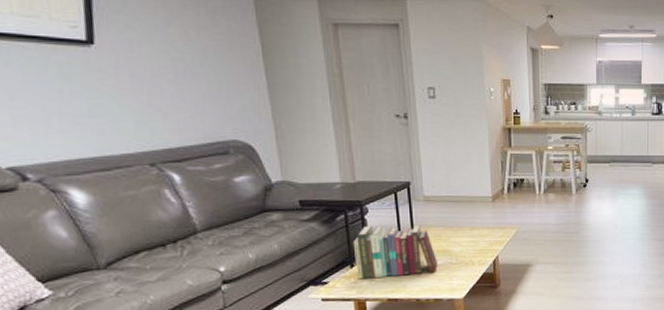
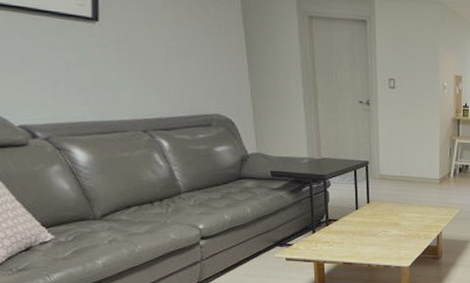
books: present [352,225,438,280] -> none [315,197,388,244]

